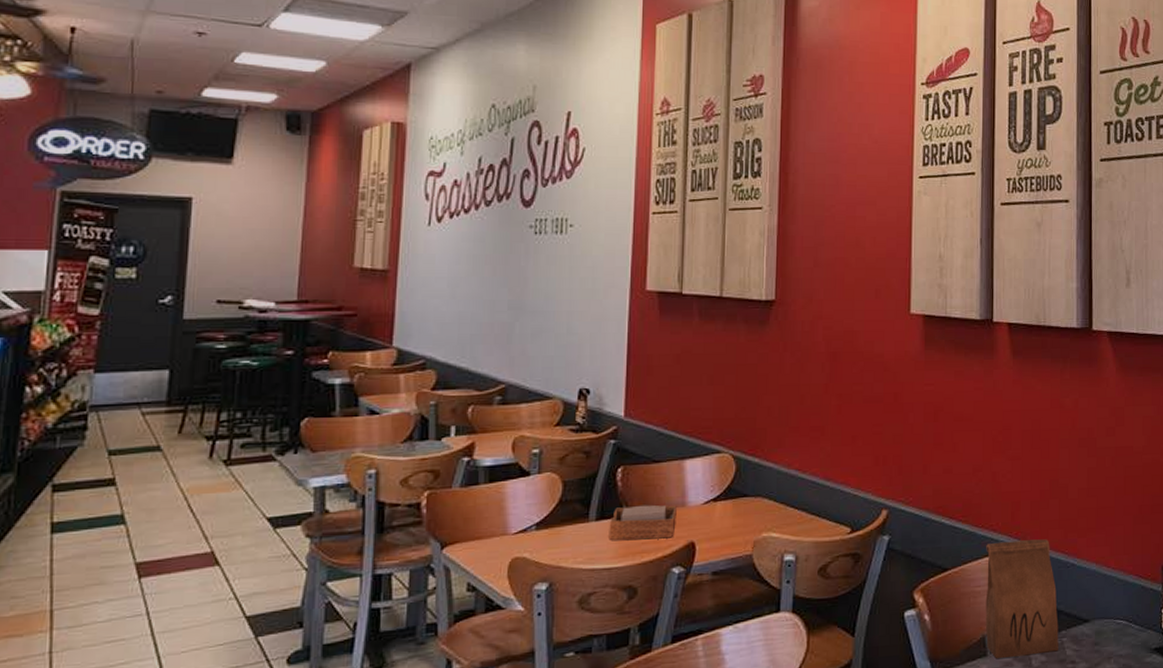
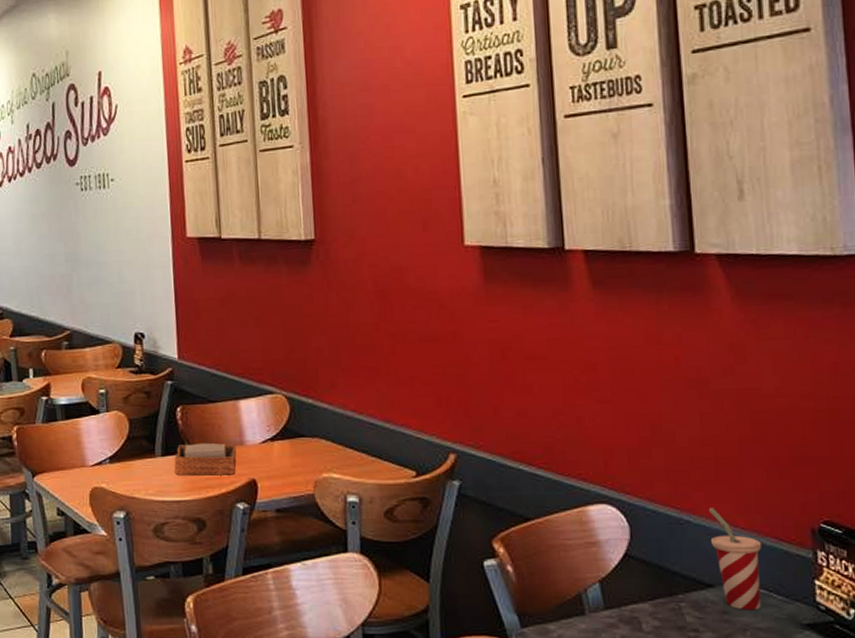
paper bag: present [985,539,1059,658] -> none [575,491,675,618]
beverage cup: none [1089,551,1127,641] -> present [708,508,762,610]

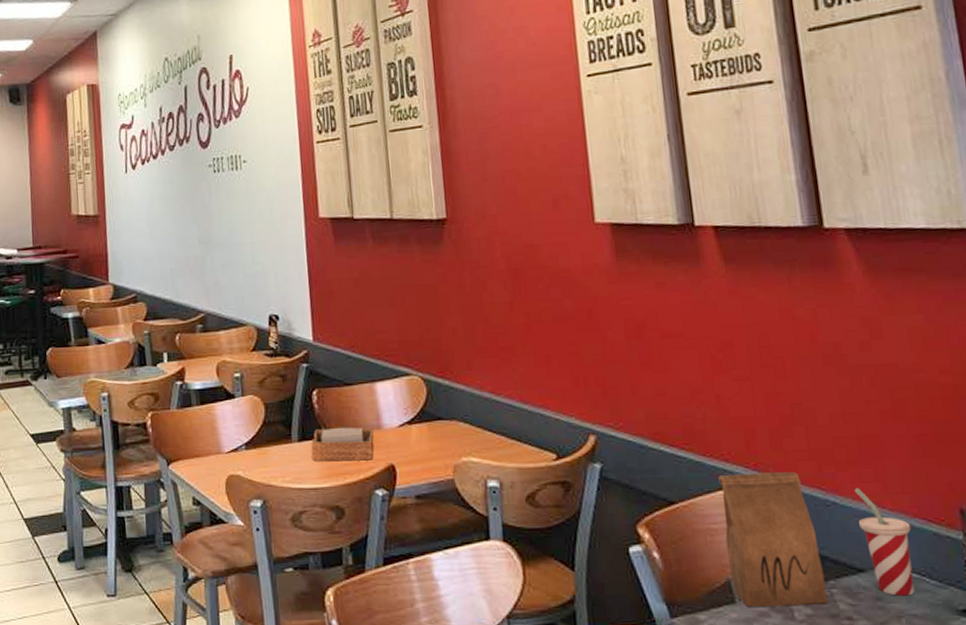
paper bag: none [575,491,675,618] -> present [718,472,828,607]

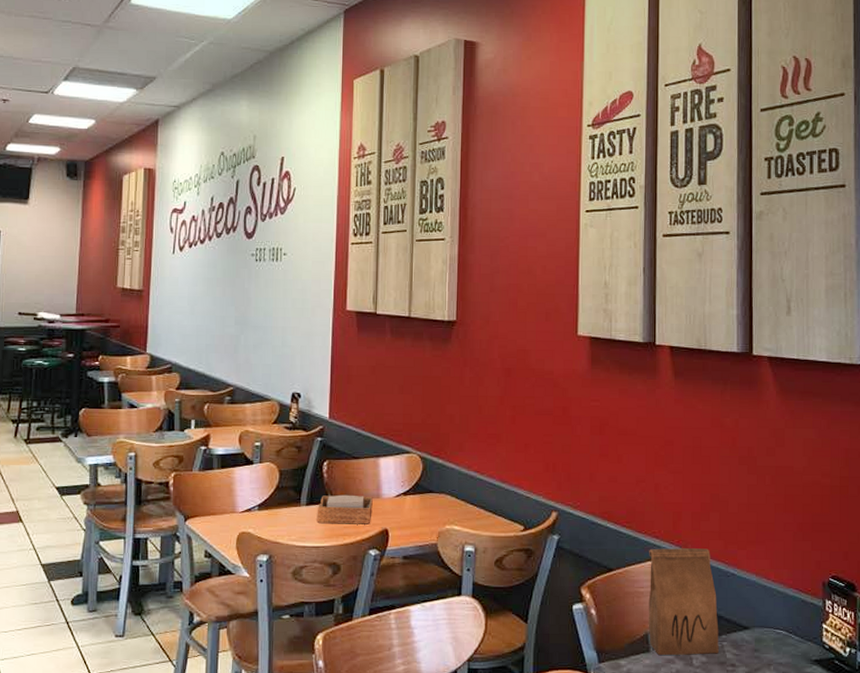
beverage cup: present [854,488,915,596] -> none [749,563,787,649]

